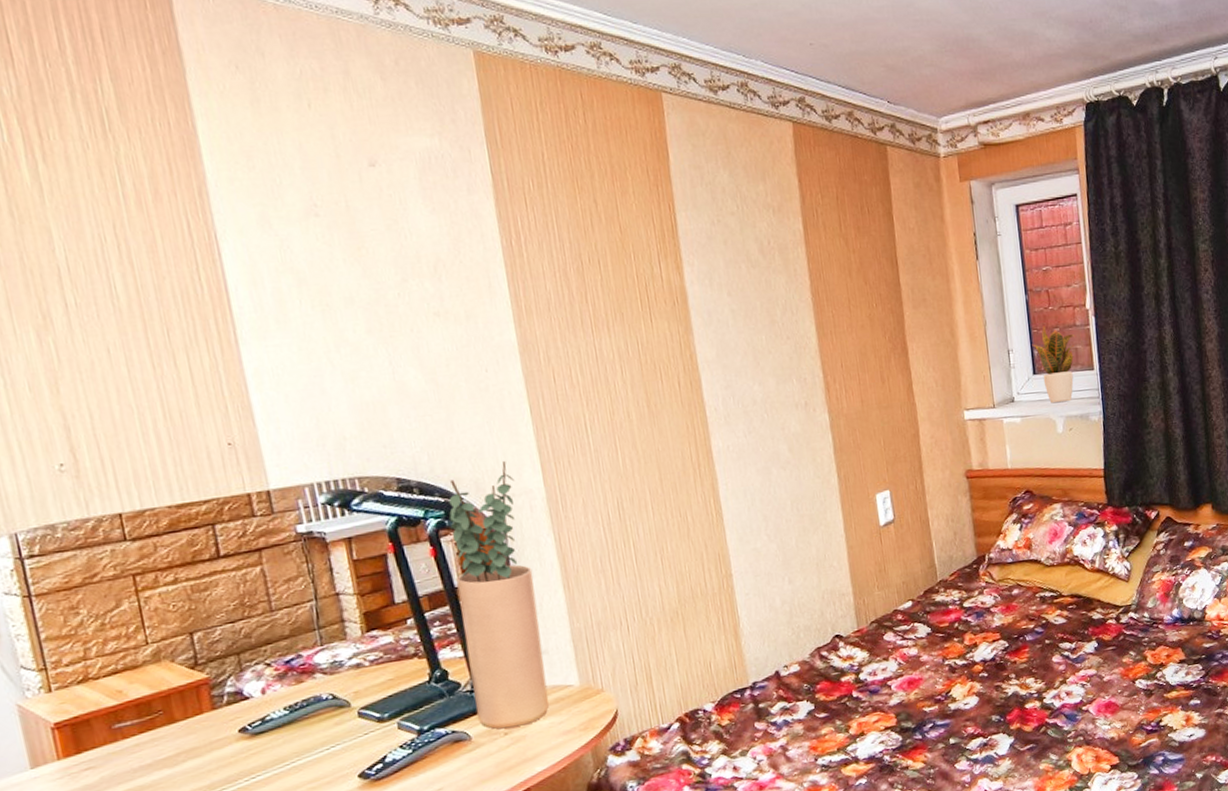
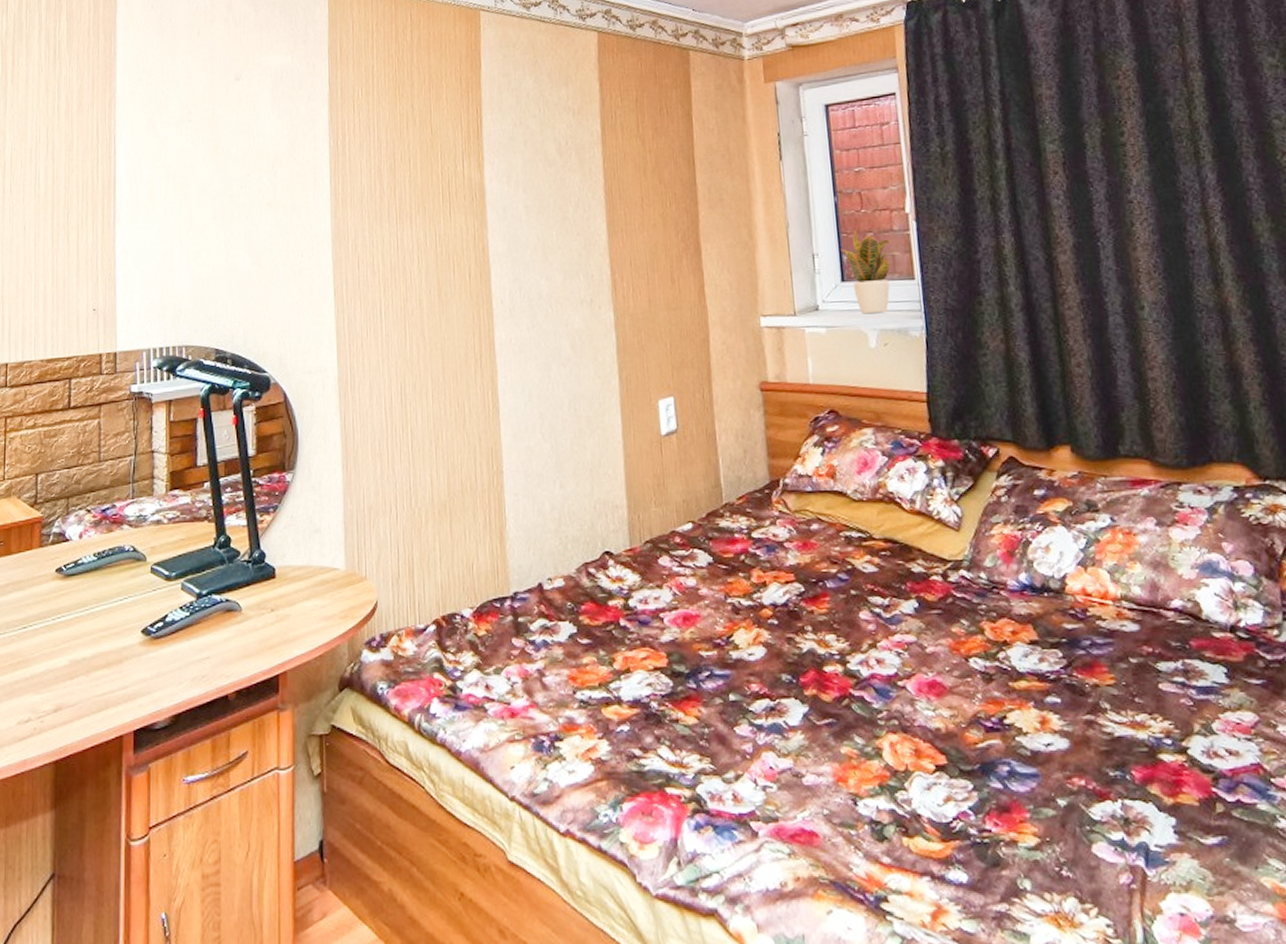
vase: present [448,460,549,730] -> none [249,339,317,605]

